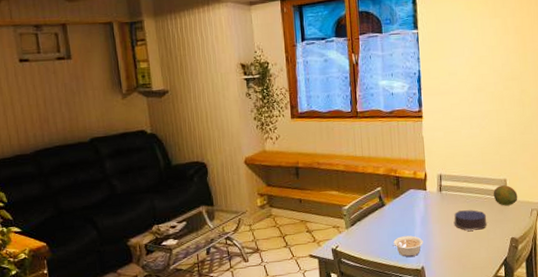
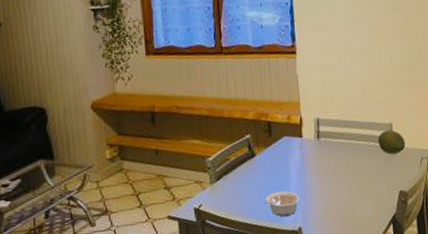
candle: present [454,210,487,231] -> none [334,159,372,184]

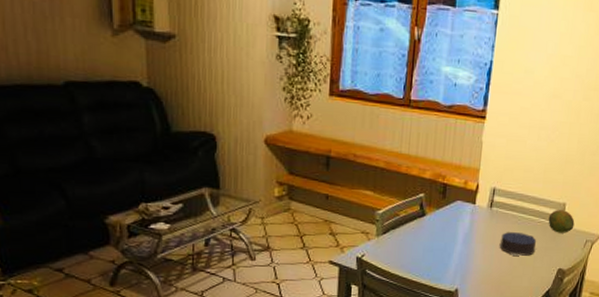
legume: present [265,190,300,217] -> none [427,253,462,277]
candle: none [334,159,372,184] -> present [500,232,537,256]

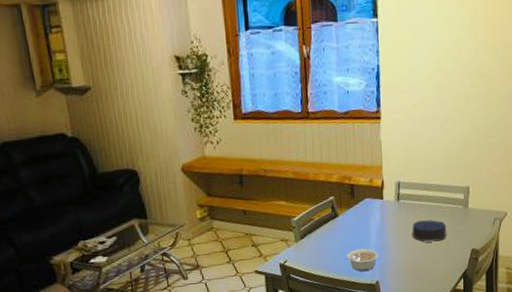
legume: none [427,253,462,277] -> present [346,248,379,272]
fruit: present [548,210,575,233] -> none [454,193,481,216]

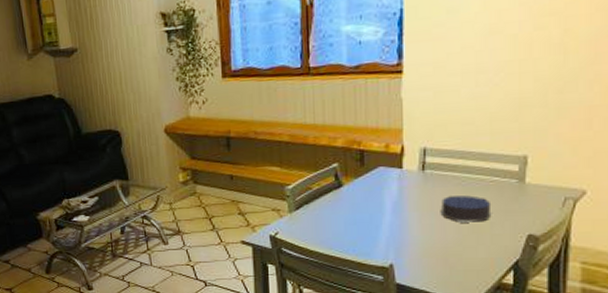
legume: present [346,248,379,272] -> none [351,225,394,252]

